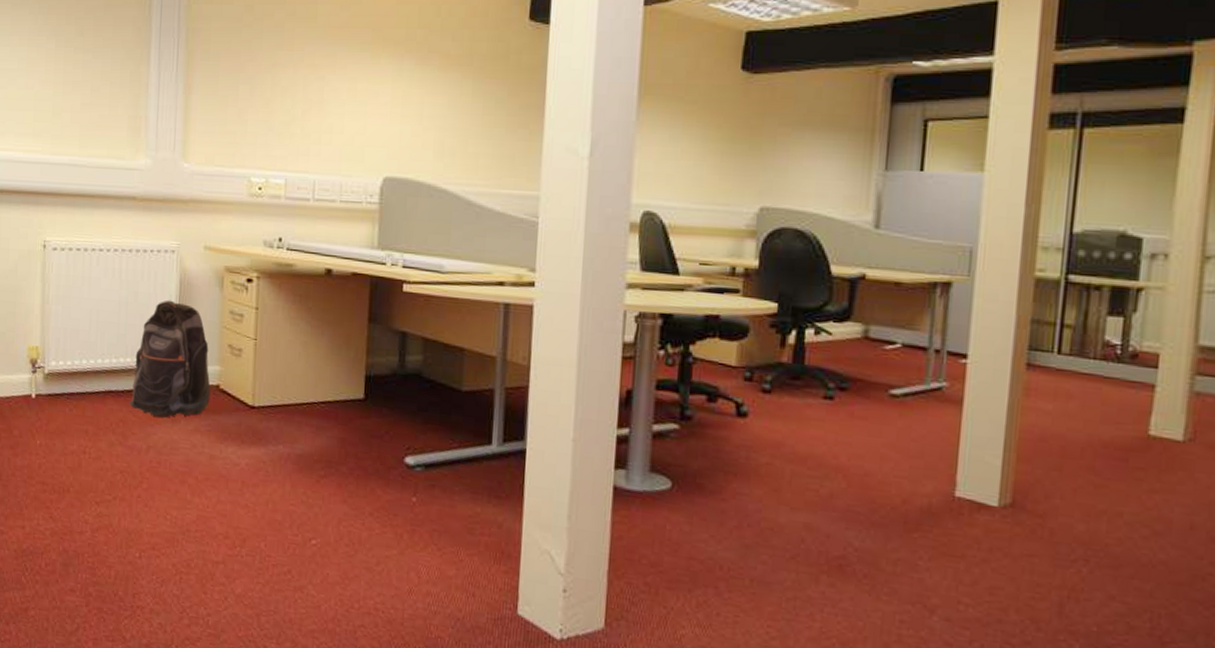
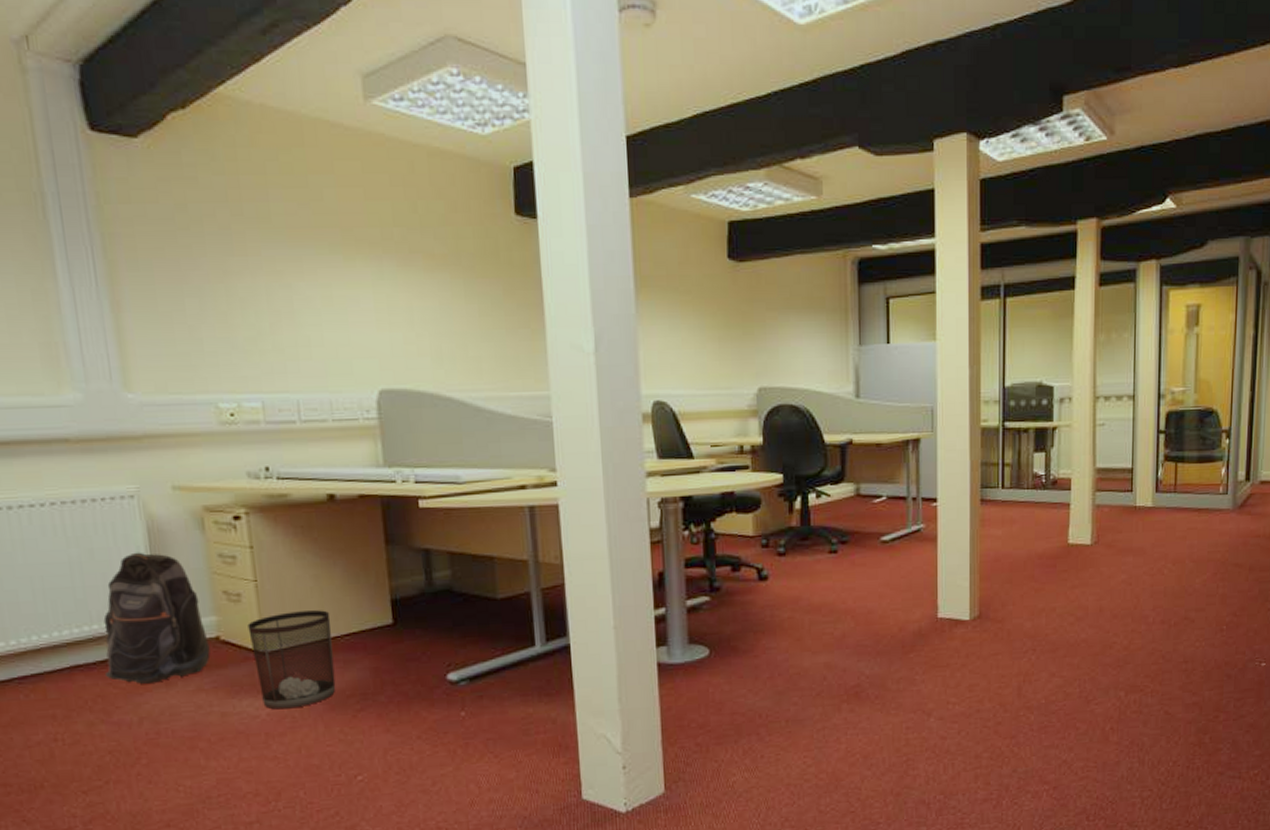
waste bin: none [243,372,312,464] -> present [248,610,336,710]

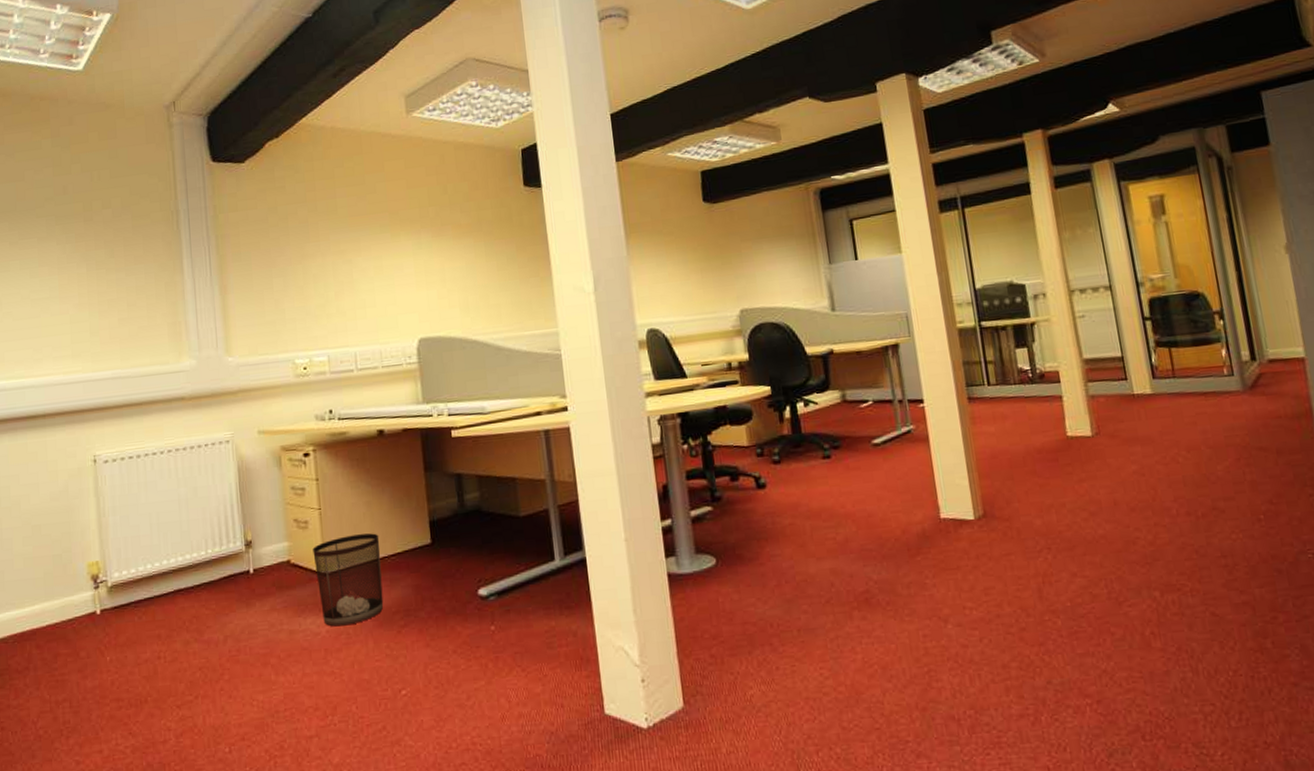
backpack: present [103,552,211,684] -> none [201,488,283,605]

